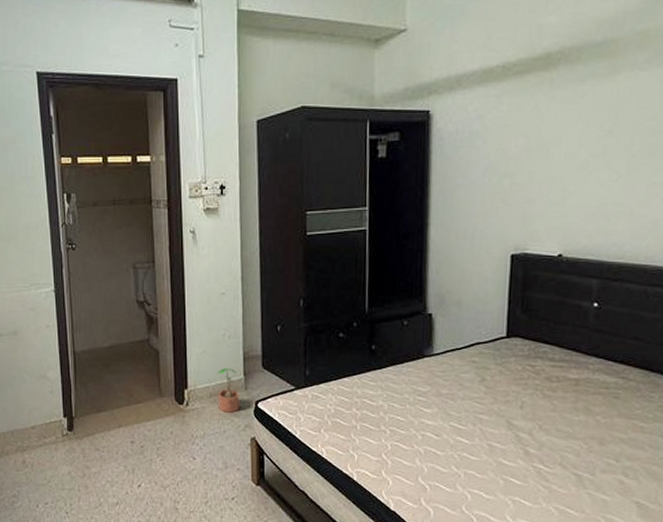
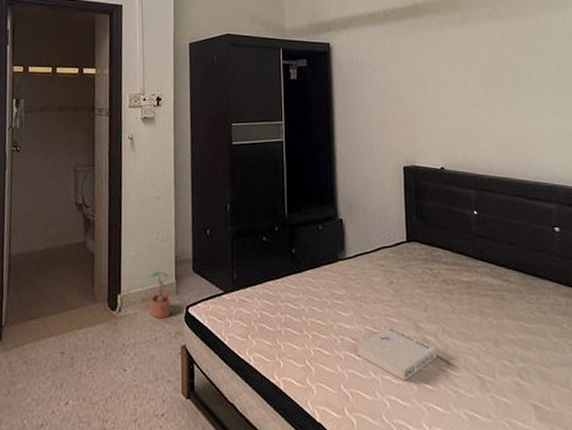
book: none [438,423,530,476] -> present [356,327,437,381]

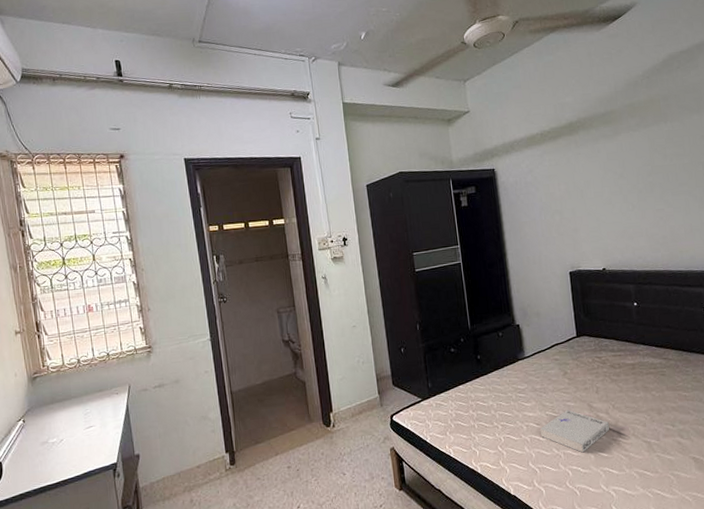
potted plant: present [149,272,171,319] -> none [356,389,378,429]

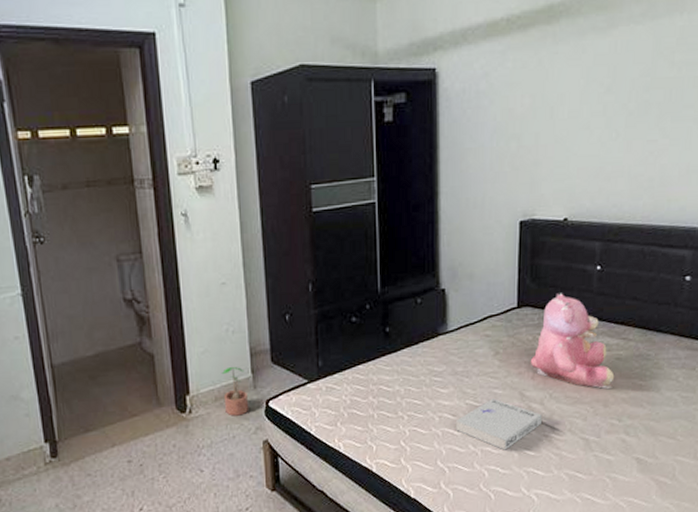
potted plant: none [356,389,378,429] -> present [222,367,249,416]
teddy bear: none [593,324,663,400] -> present [530,293,615,390]

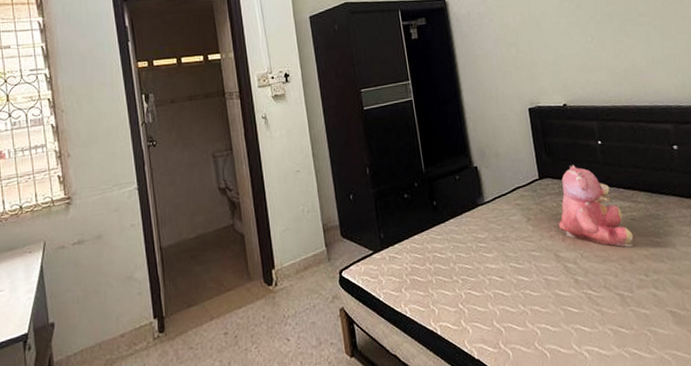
potted plant: present [222,367,249,416] -> none [301,242,326,287]
book: present [455,398,542,451] -> none [503,260,579,309]

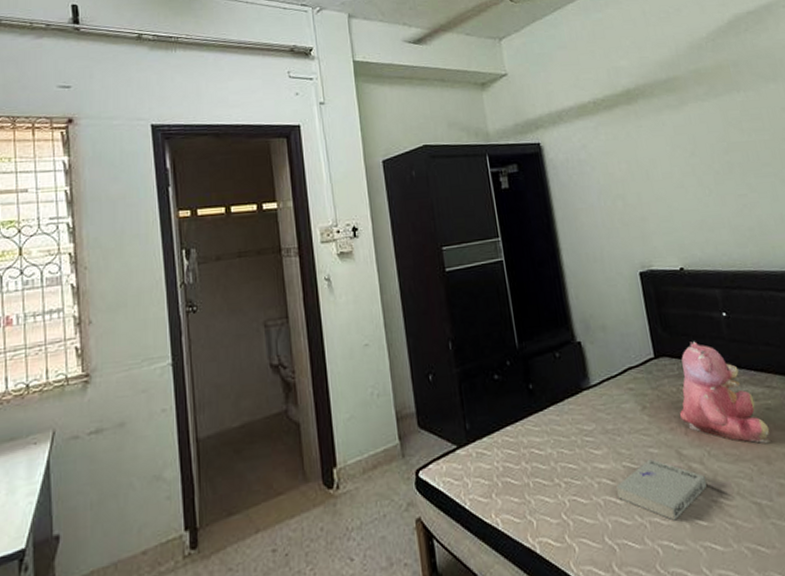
book: none [503,260,579,309] -> present [616,459,707,521]

